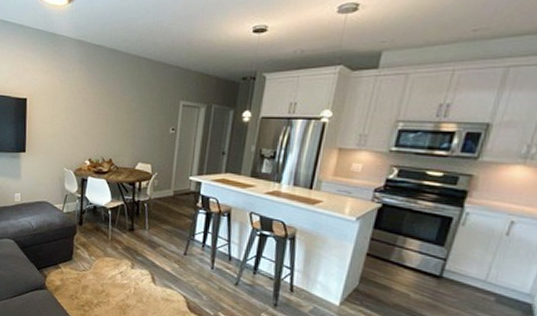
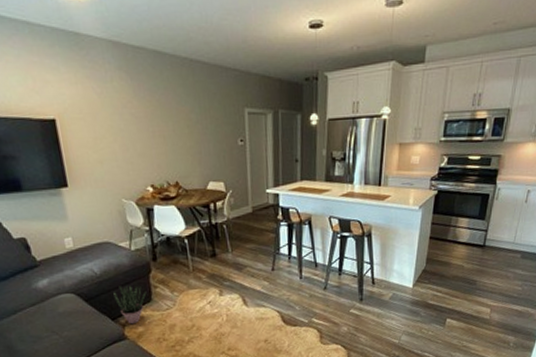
potted plant: none [43,241,69,278] -> present [113,286,147,325]

